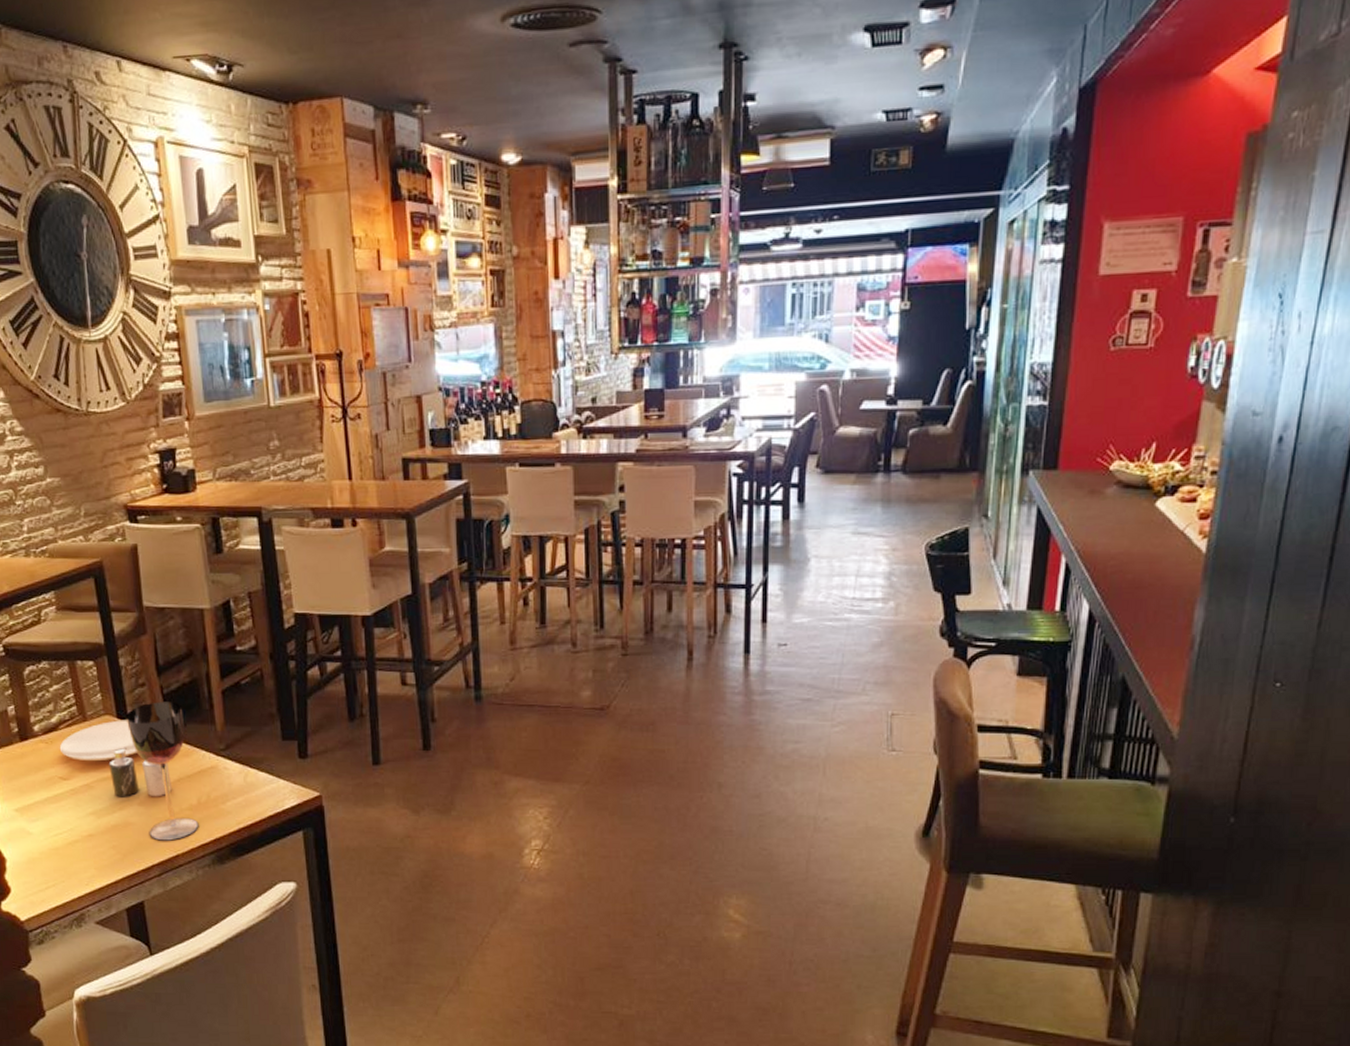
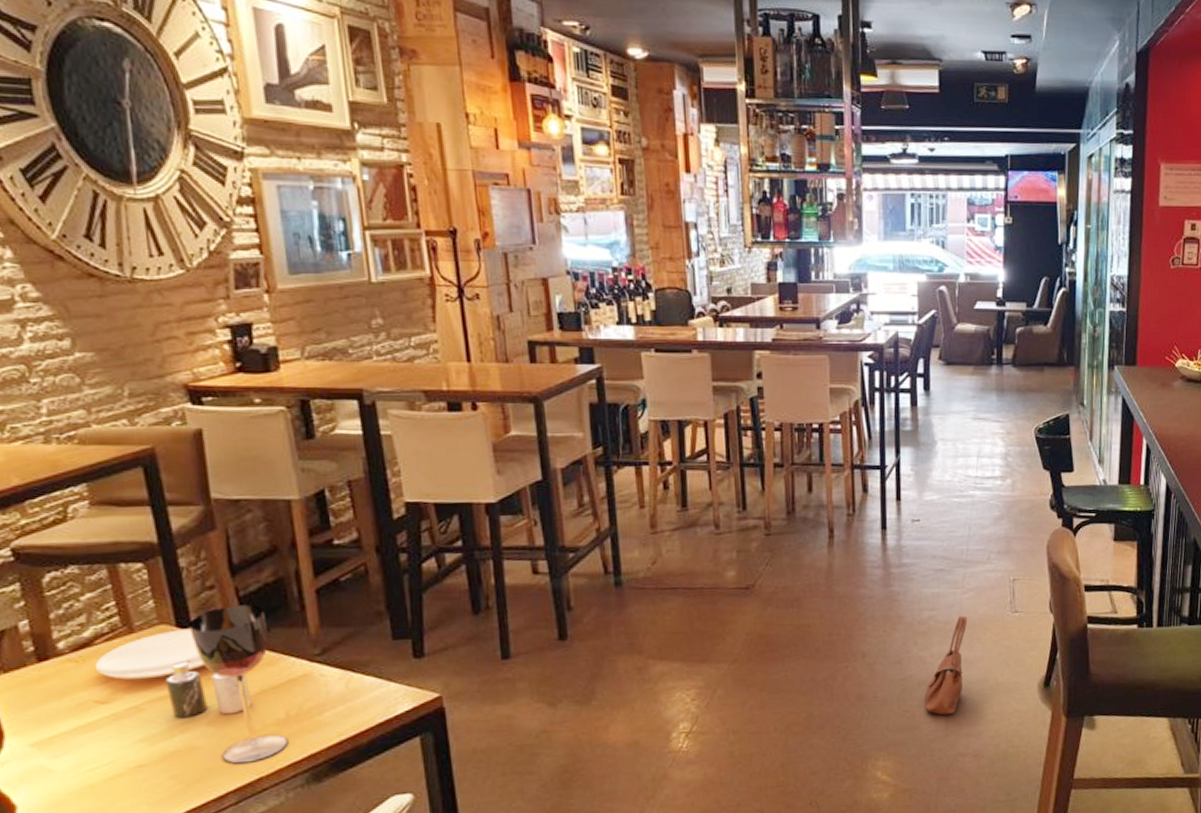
handbag: none [784,751,837,857] -> present [924,616,968,716]

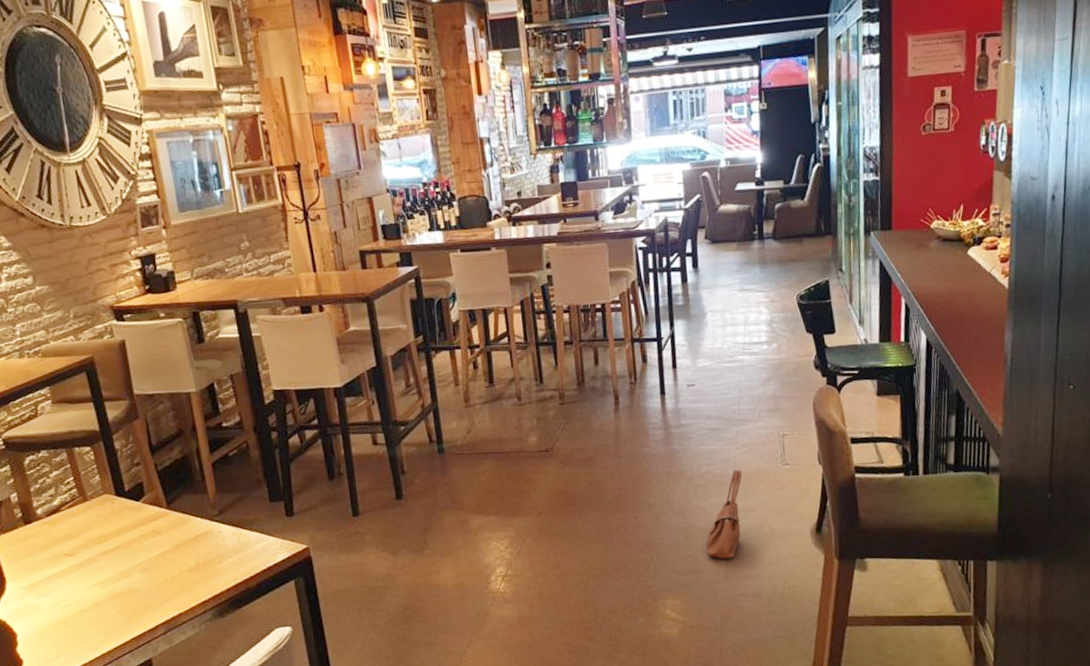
plate: present [94,628,205,680] -> none [62,497,137,538]
candle: present [165,659,253,718] -> none [110,521,172,567]
wineglass: present [188,604,289,764] -> none [124,477,199,602]

